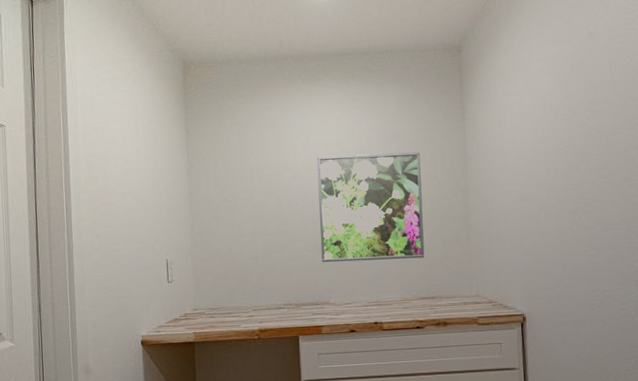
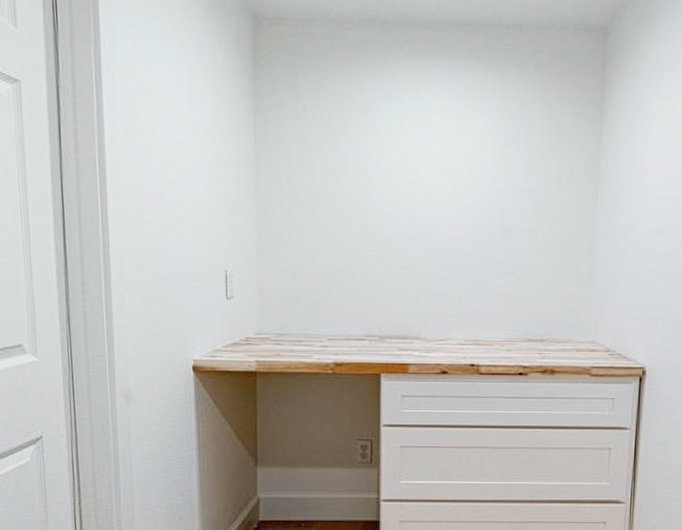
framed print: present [317,152,425,263] -> none [414,156,544,293]

